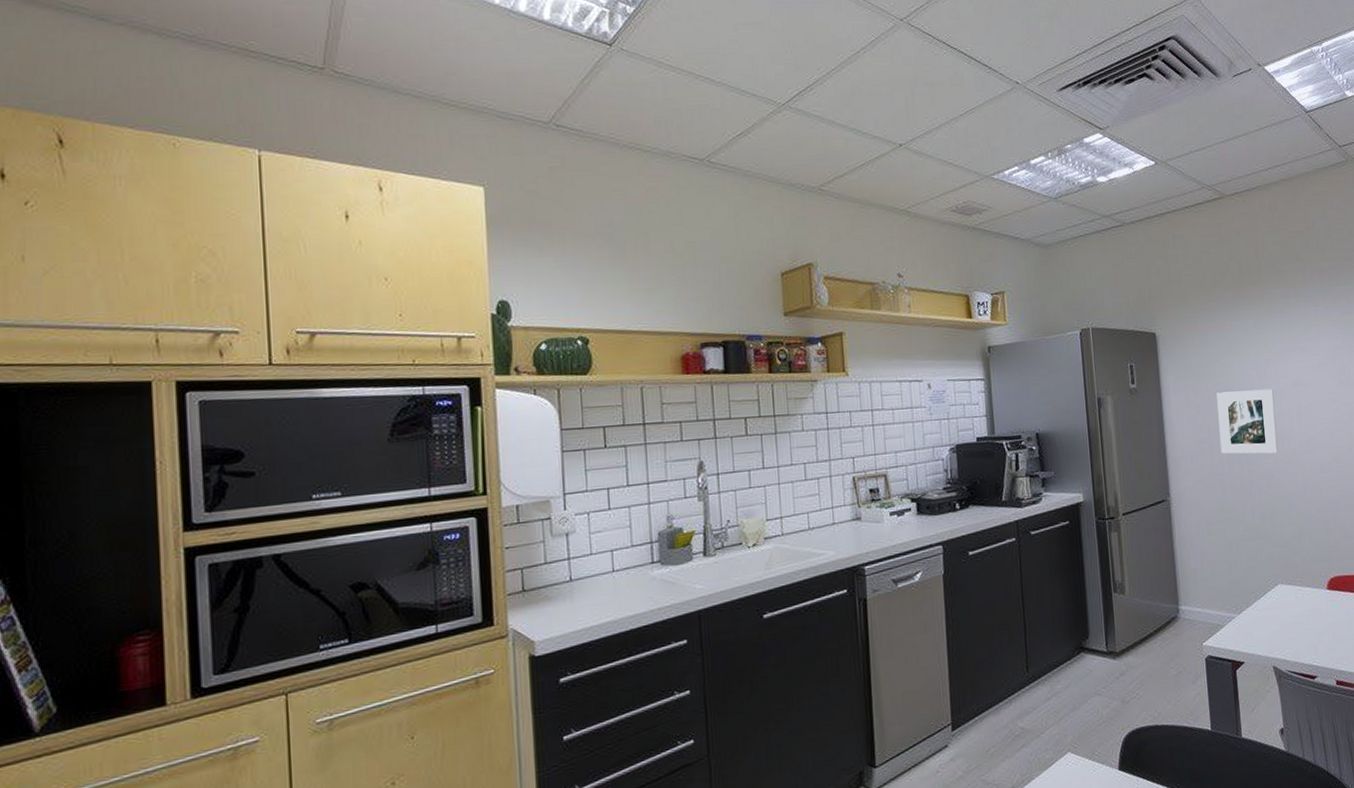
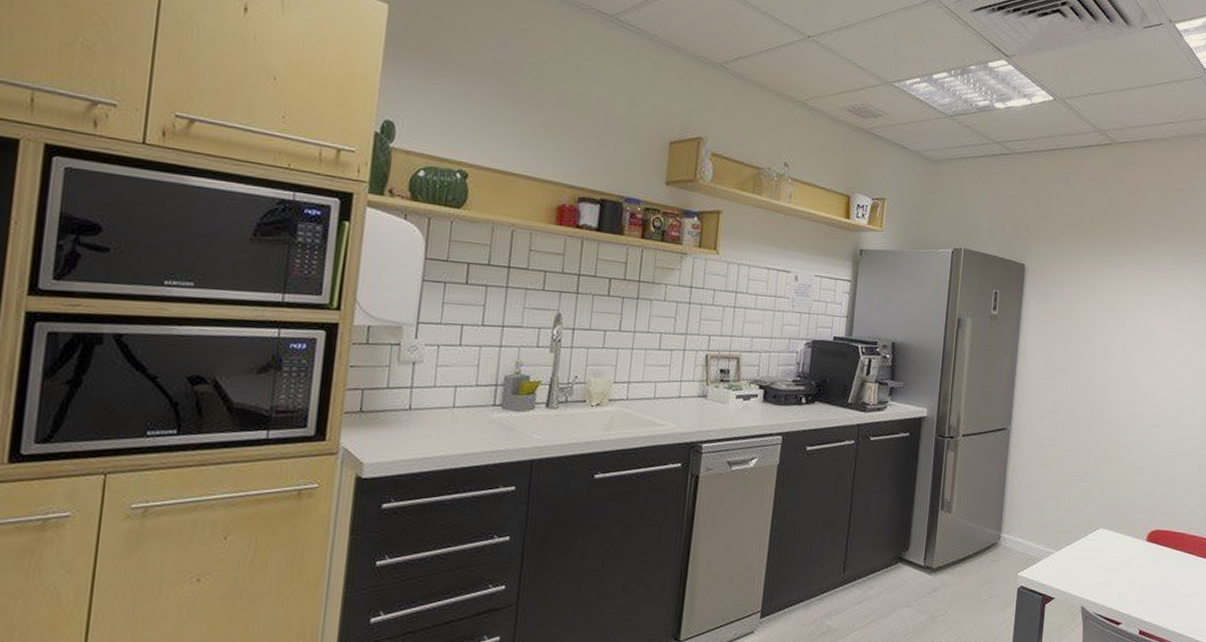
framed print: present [1216,388,1279,454] -> none [1067,333,1128,401]

